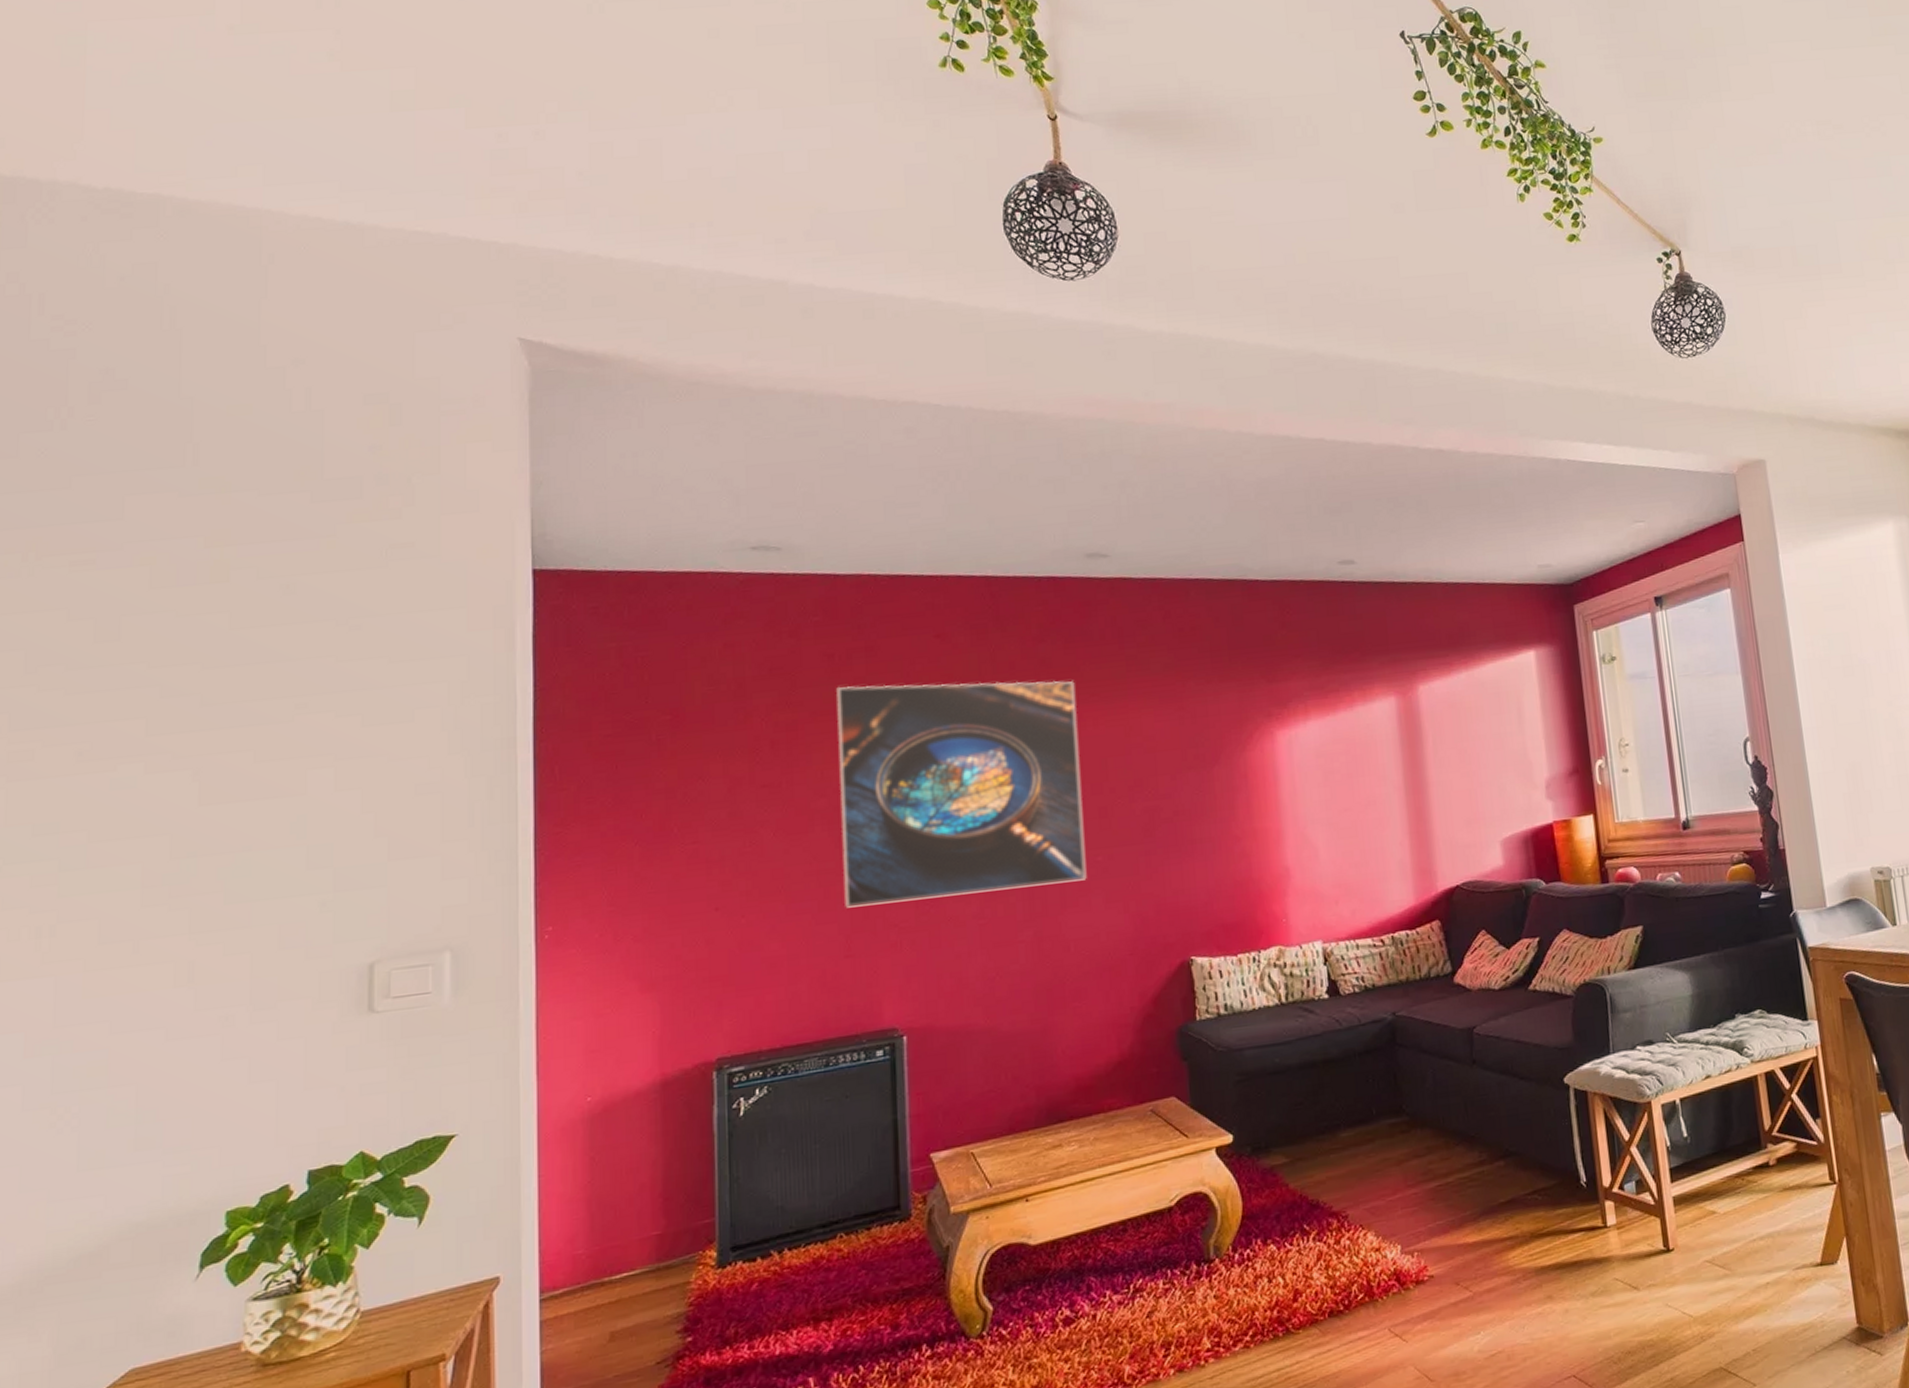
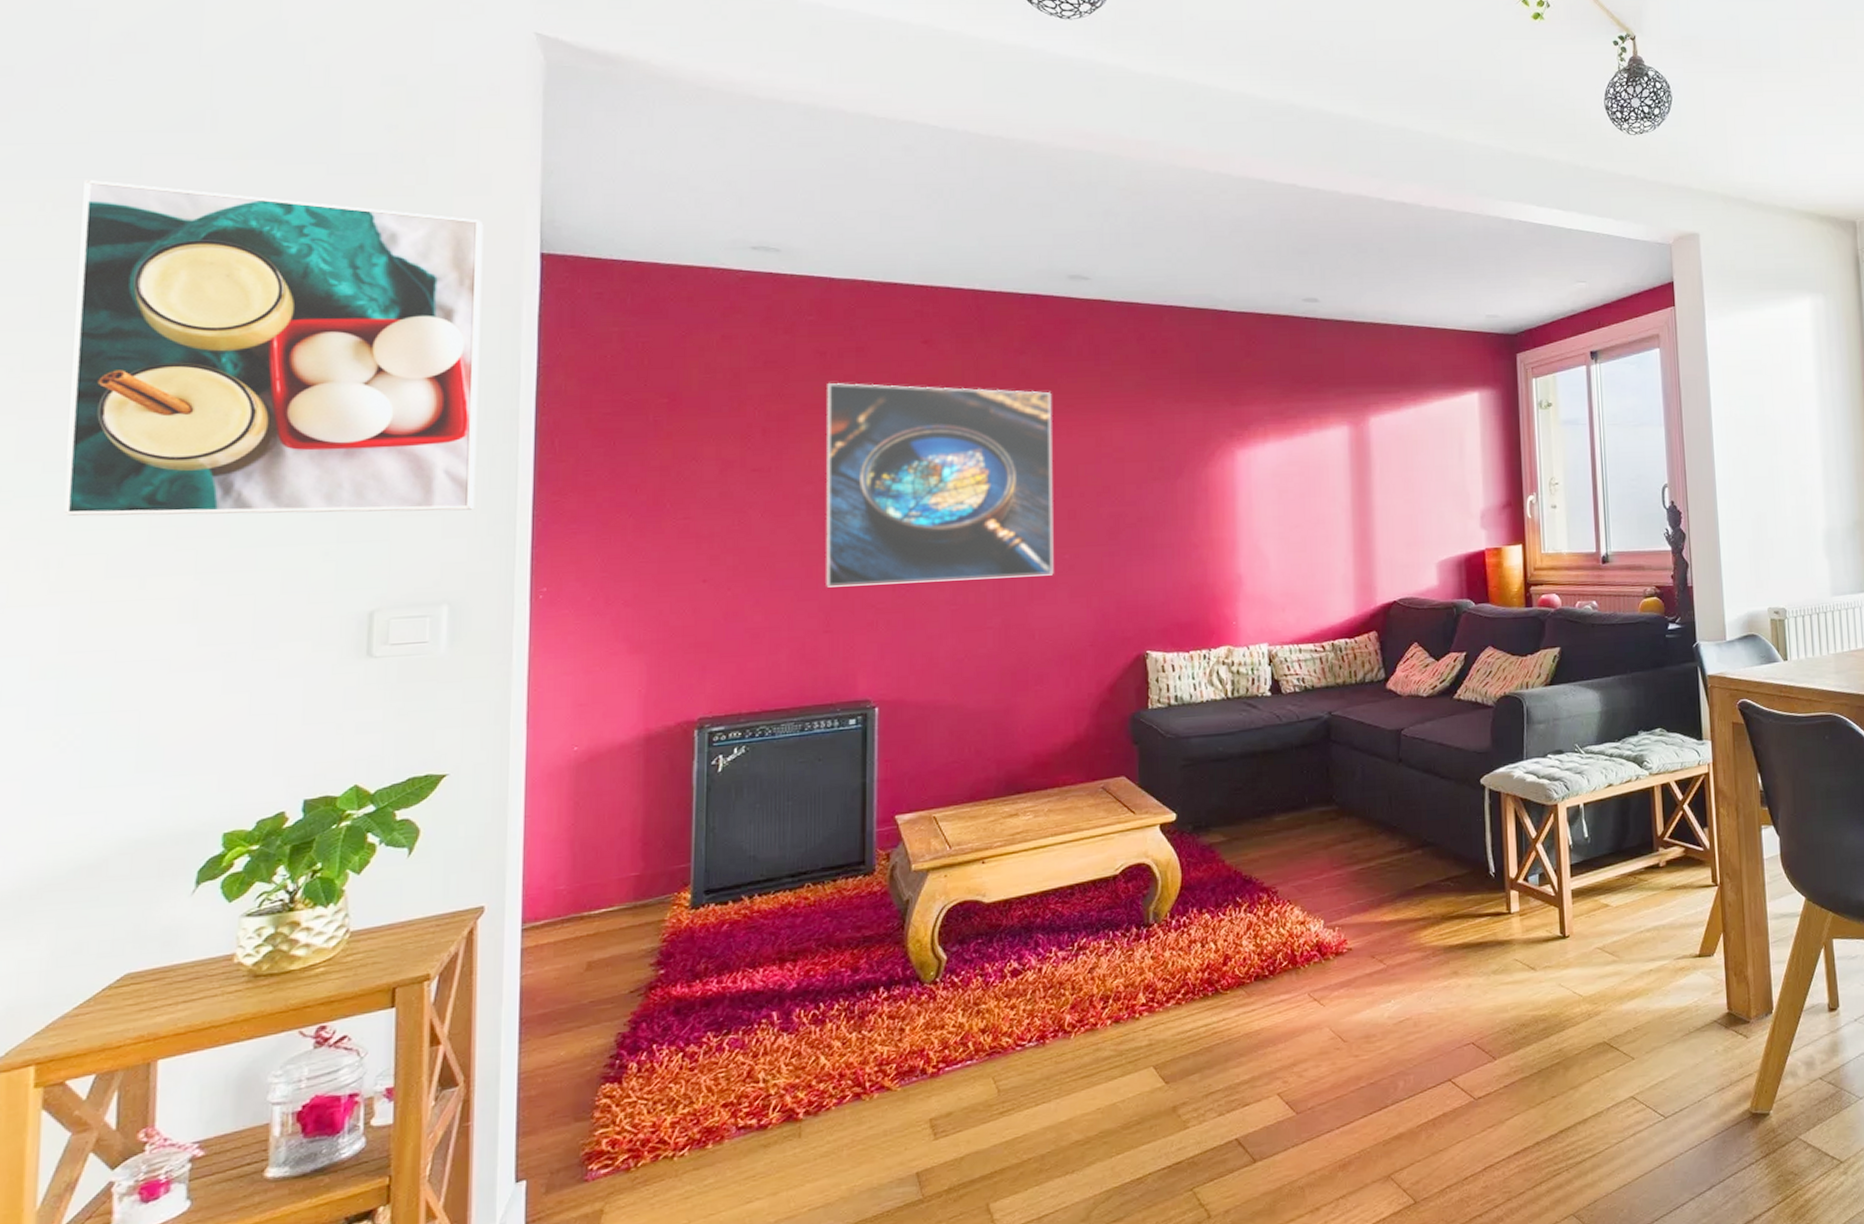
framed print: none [54,525,475,881] -> present [64,180,484,516]

